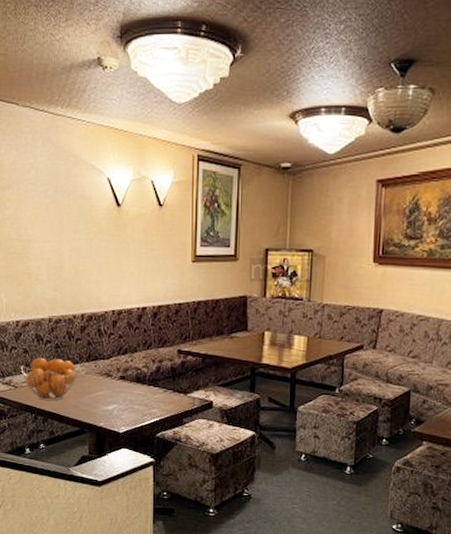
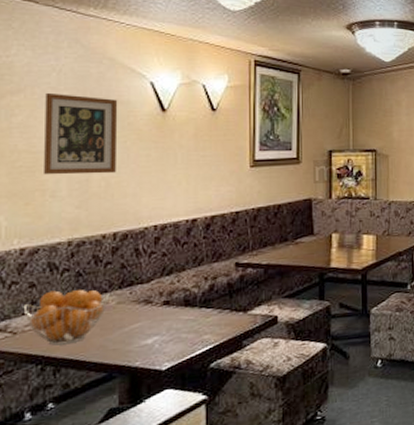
wall art: none [28,188,83,262] -> present [44,92,118,175]

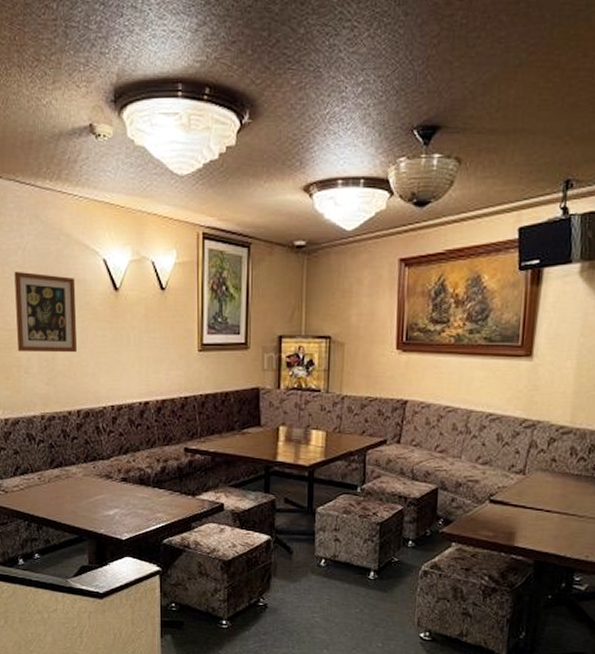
fruit basket: present [23,290,110,346] -> none [11,458,77,507]

